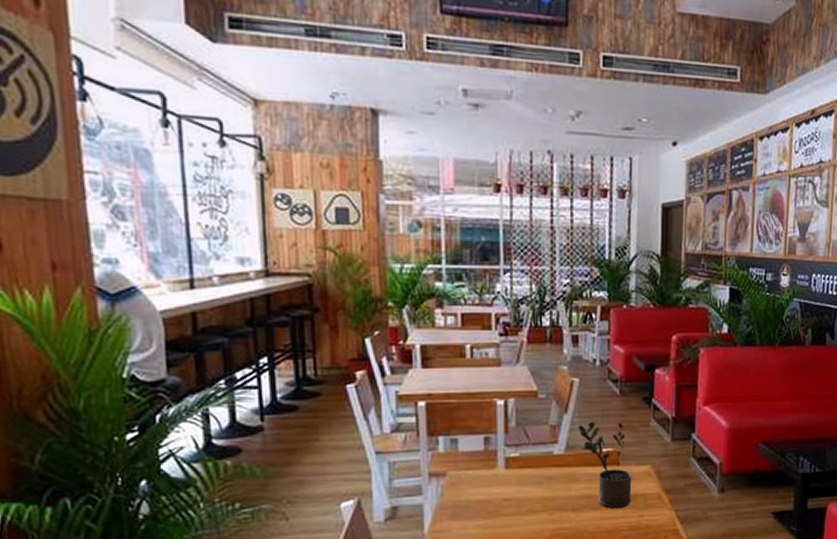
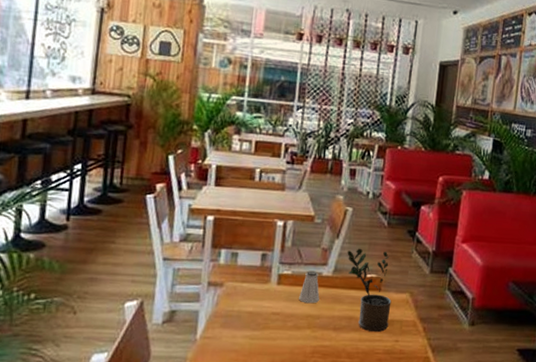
saltshaker: none [531,450,553,486] -> present [299,270,320,304]

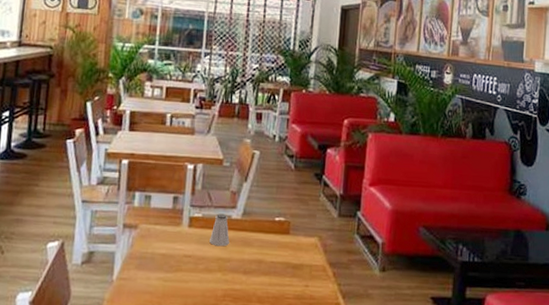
potted plant: present [347,248,392,332] -> none [255,191,301,276]

